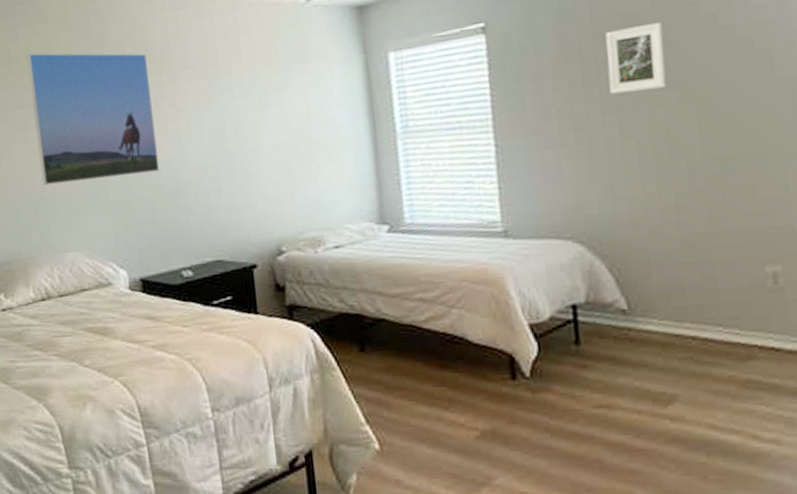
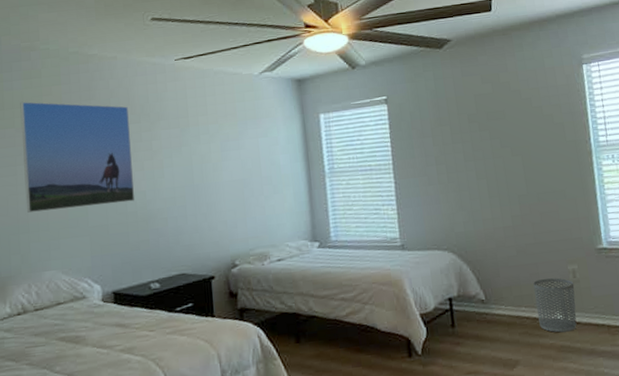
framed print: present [605,22,667,94] -> none [465,101,504,149]
waste bin: none [705,283,775,362] -> present [533,278,577,333]

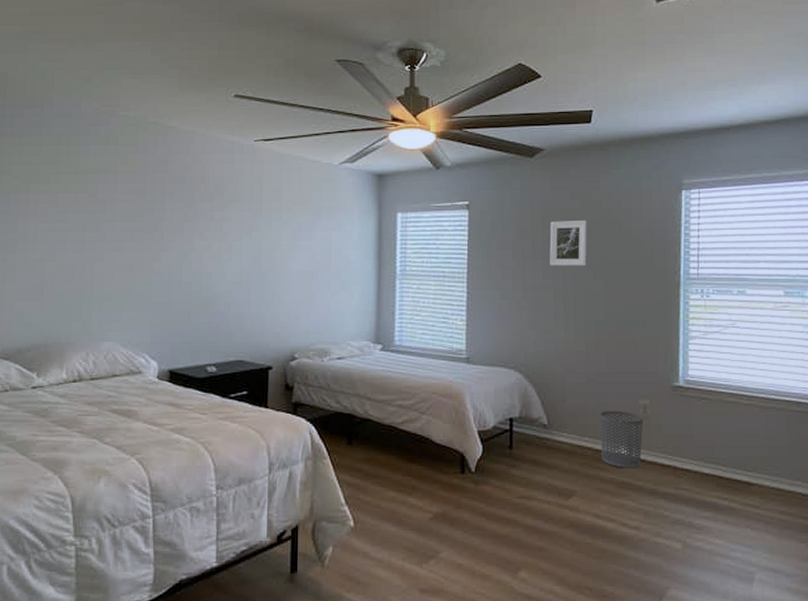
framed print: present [20,101,135,213] -> none [91,167,202,282]
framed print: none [465,101,504,149] -> present [549,219,587,266]

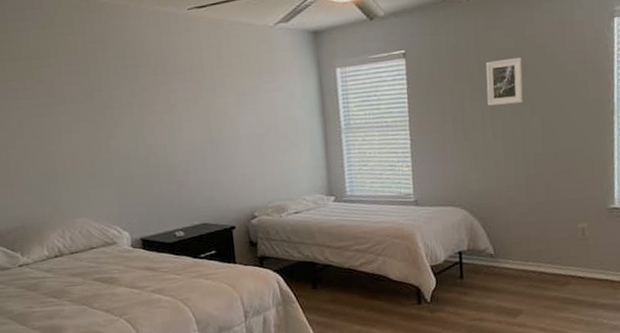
waste bin: present [600,411,644,468] -> none [542,235,583,286]

